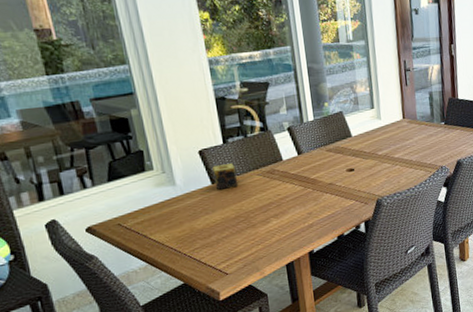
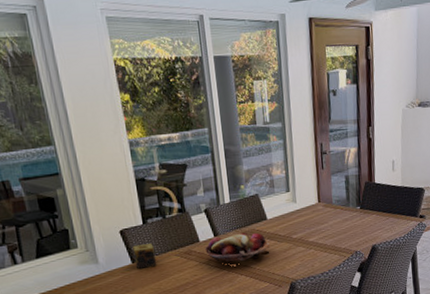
fruit basket: none [288,150,355,182] -> present [205,232,270,263]

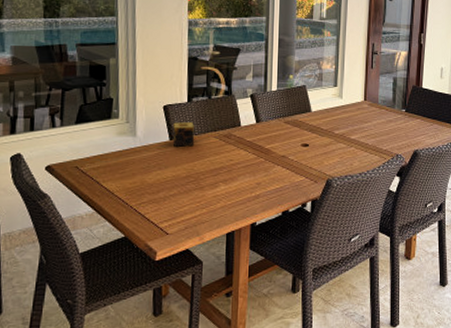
fruit basket: present [205,232,270,263] -> none [245,122,310,152]

